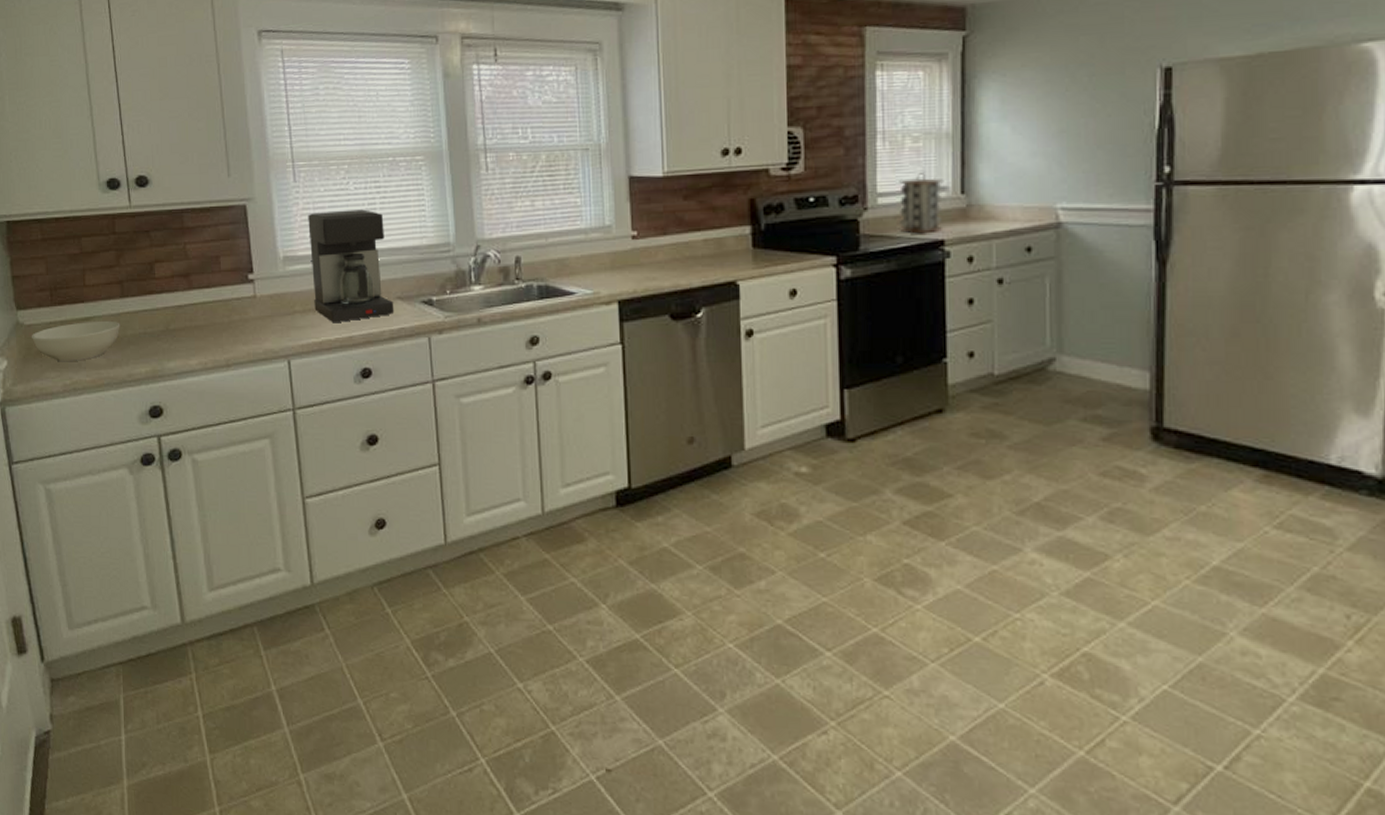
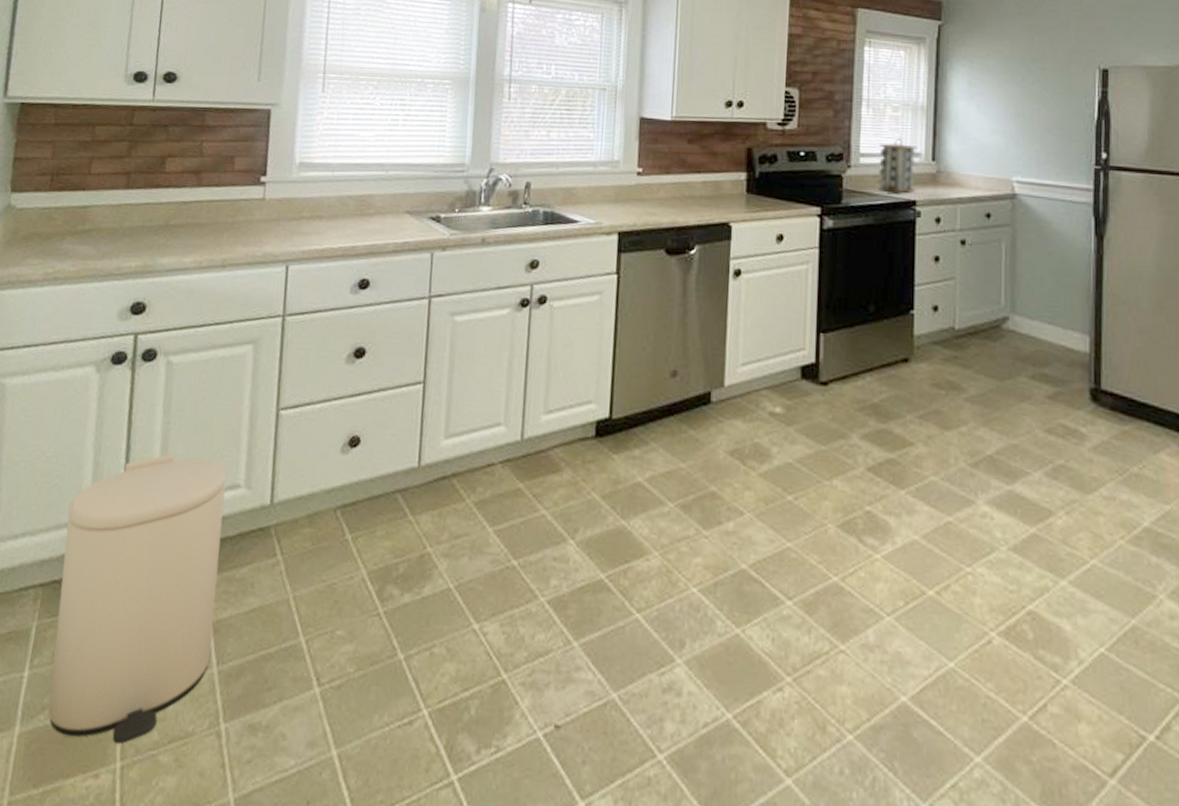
bowl: present [31,320,120,362] -> none [20,210,119,250]
pedal bin: none [130,543,281,793] -> present [48,453,227,745]
coffee maker: present [308,209,395,322] -> none [322,123,405,231]

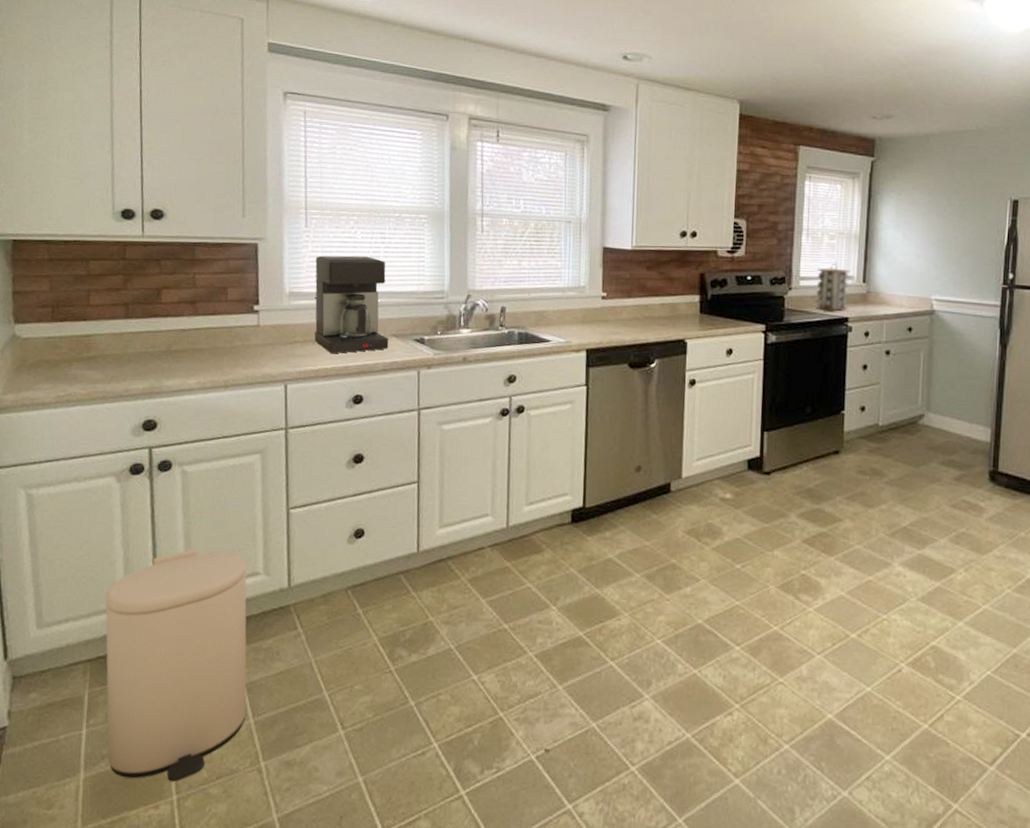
coffee maker: none [322,123,405,231] -> present [314,255,389,353]

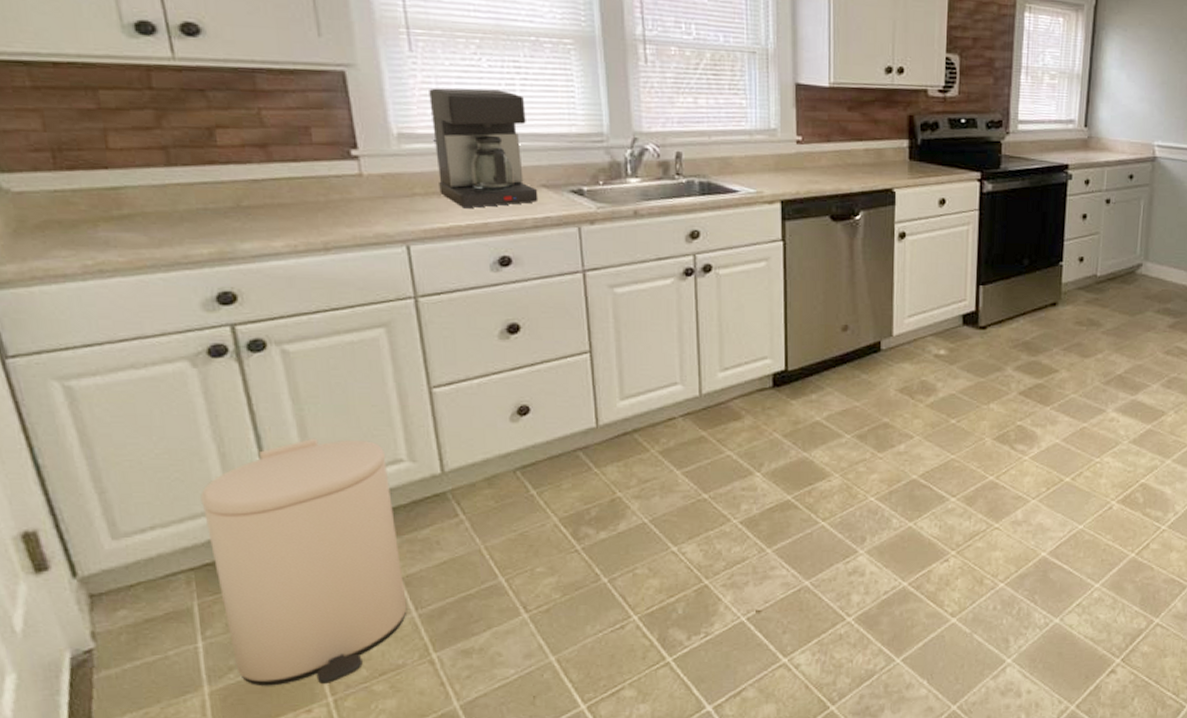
spice rack: present [814,263,851,312] -> none [1033,105,1072,158]

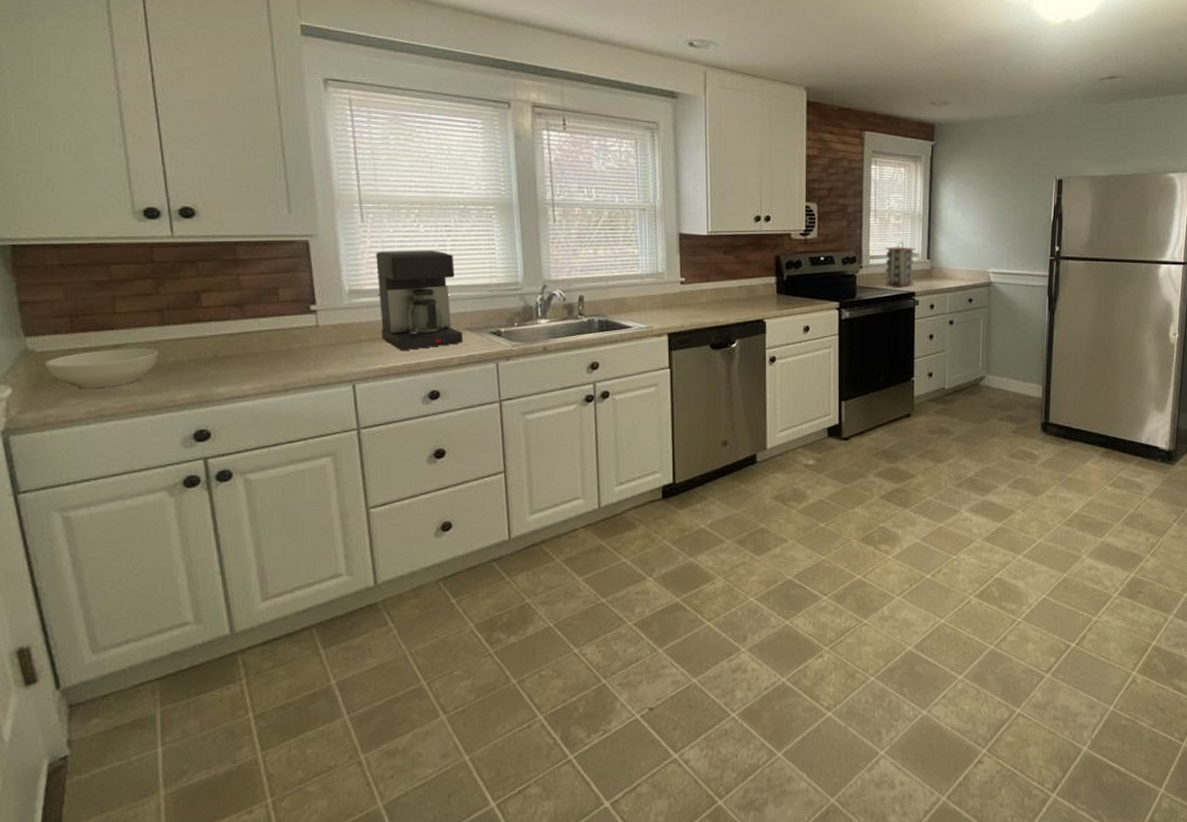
bowl: none [23,191,168,239] -> present [44,348,159,389]
pedal bin: present [200,438,407,686] -> none [169,556,340,789]
spice rack: none [1033,105,1072,158] -> present [884,241,916,287]

